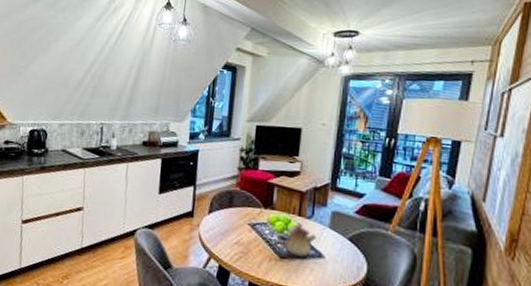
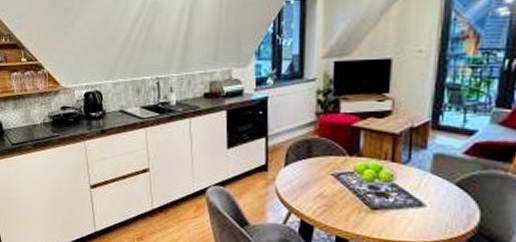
teapot: present [277,223,317,257] -> none [367,169,416,207]

